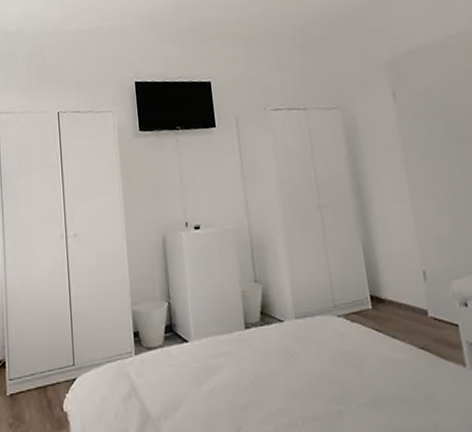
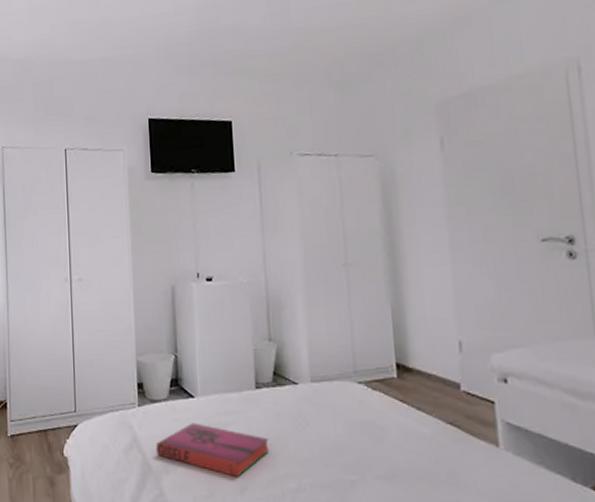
hardback book: none [153,367,261,417] -> present [155,423,270,477]

